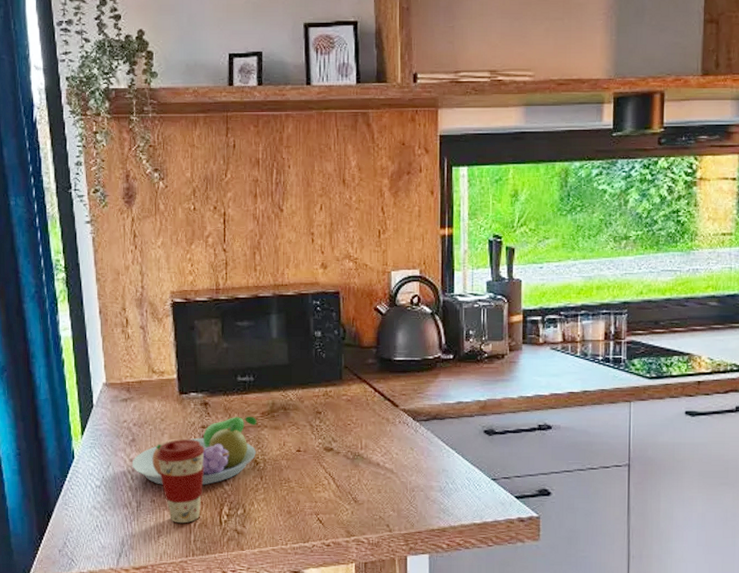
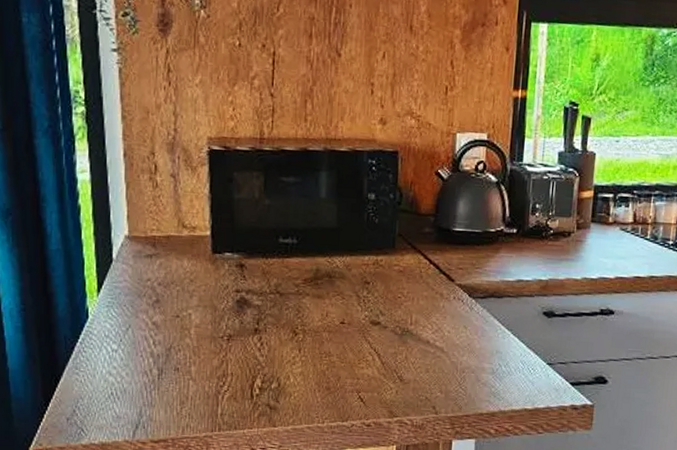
fruit bowl: present [132,416,257,485] -> none [154,282,298,355]
coffee cup: present [156,439,204,524] -> none [183,303,238,395]

